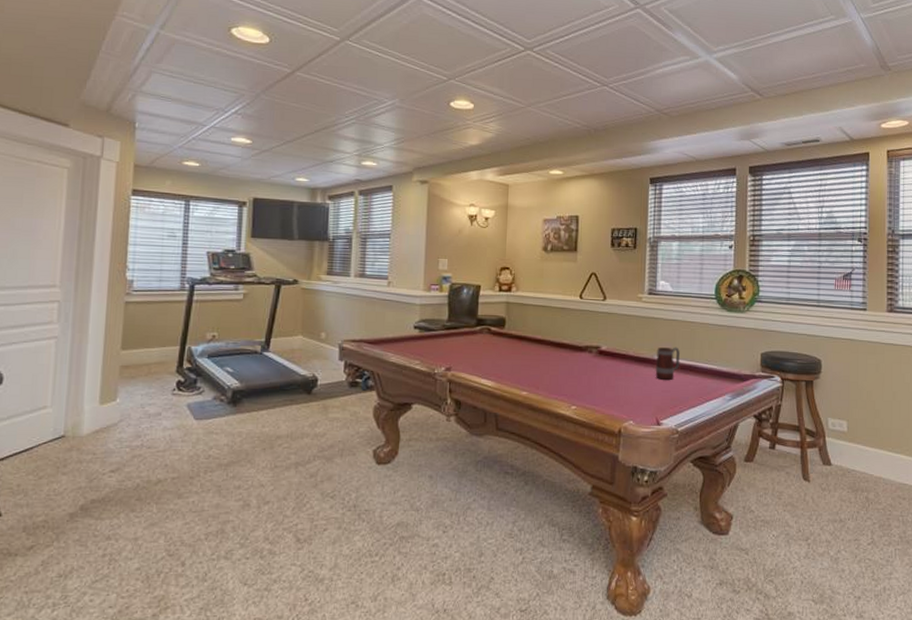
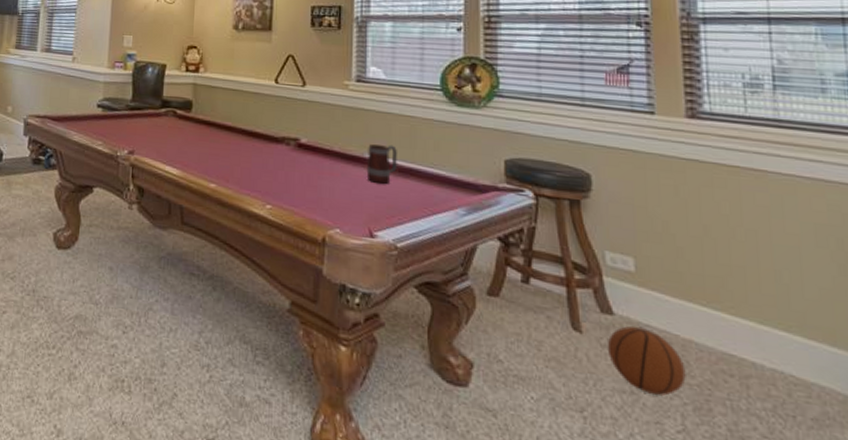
basketball: none [826,472,876,520] -> present [607,325,686,396]

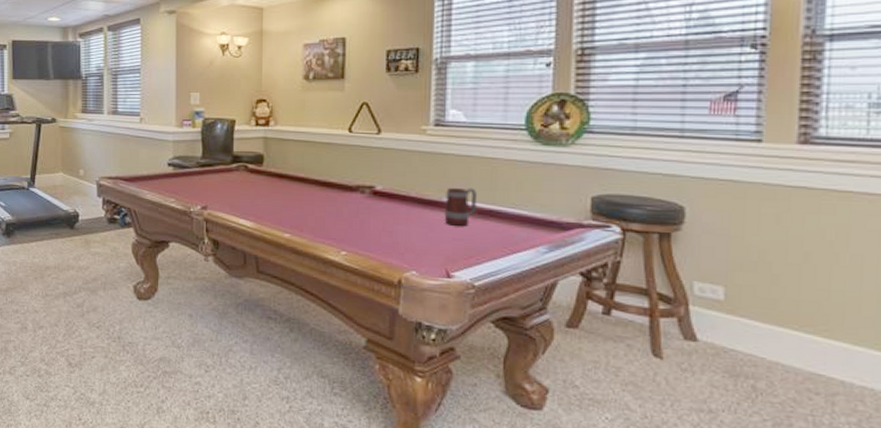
basketball: present [607,325,686,396] -> none [687,350,769,413]

